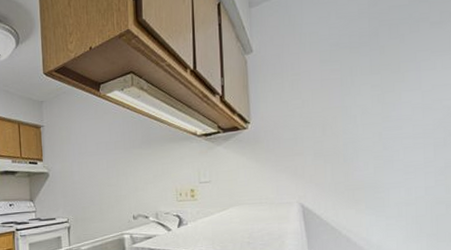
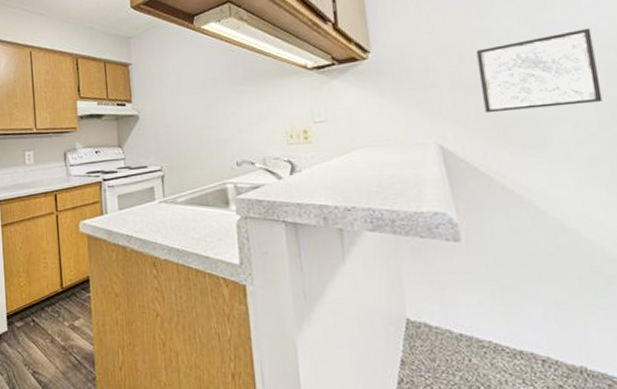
wall art: none [336,108,430,178] -> present [476,28,603,113]

